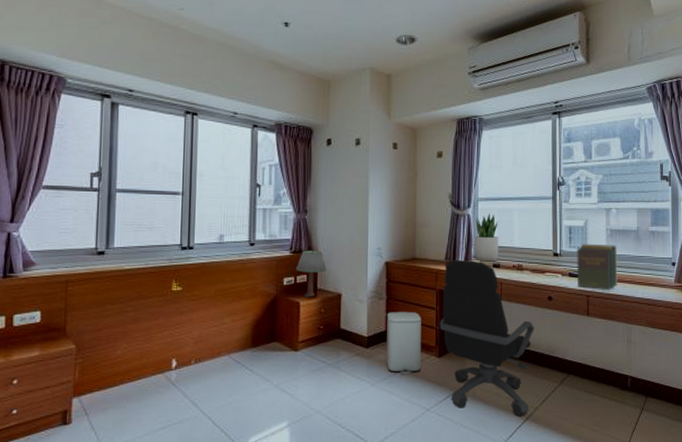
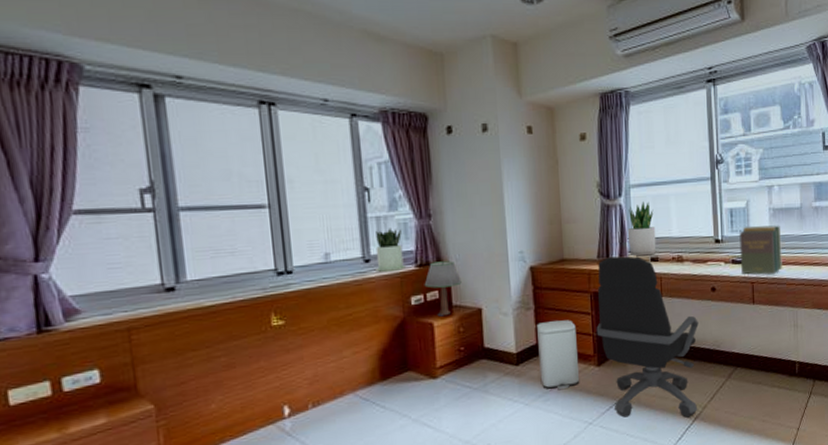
planter: none [258,218,282,256] -> present [375,228,406,273]

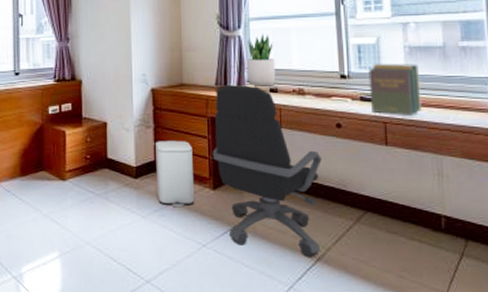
planter: present [375,228,406,273] -> none [23,48,46,85]
table lamp: present [424,260,462,317] -> none [60,77,91,126]

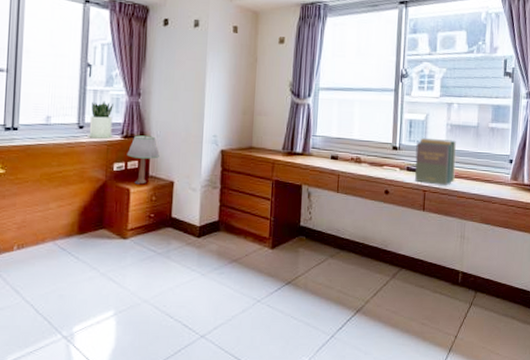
planter: none [23,48,46,85] -> present [87,101,113,140]
table lamp: none [60,77,91,126] -> present [126,134,160,185]
pedal bin: present [156,140,195,207] -> none [218,201,256,265]
office chair: present [212,85,322,257] -> none [274,150,370,309]
planter: present [247,34,276,86] -> none [312,104,339,154]

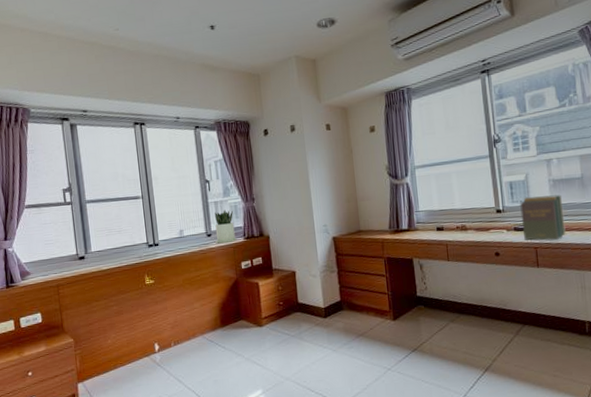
table lamp: present [126,134,160,185] -> none [251,233,279,278]

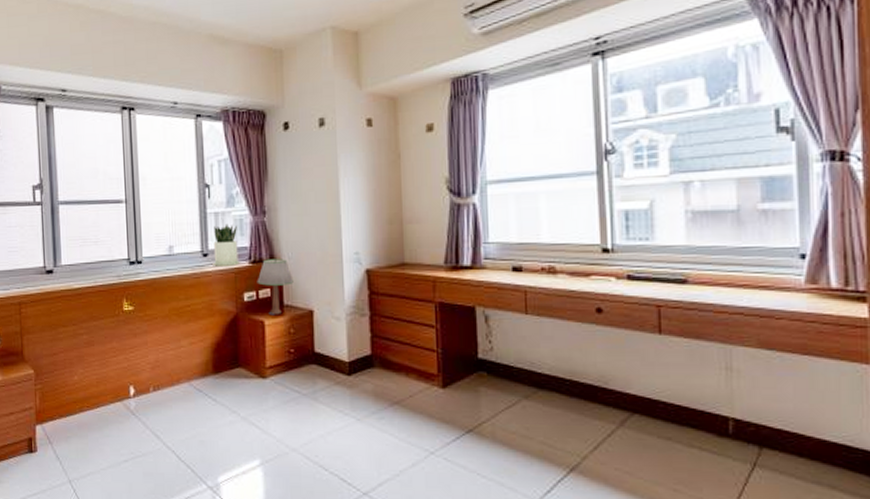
table lamp: none [251,233,279,278] -> present [257,257,294,315]
books: present [519,194,566,241] -> none [637,232,707,298]

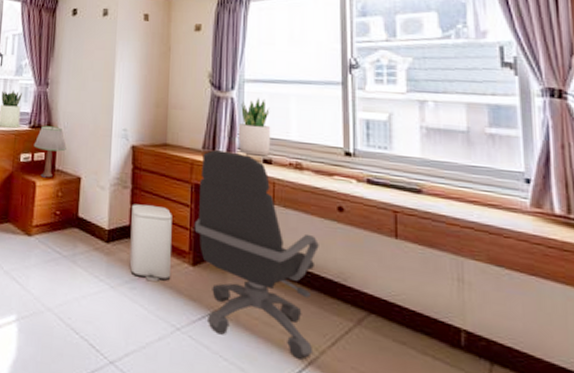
pedal bin: none [372,330,421,408] -> present [129,204,172,281]
office chair: none [441,263,577,467] -> present [194,150,319,360]
planter: none [484,200,520,264] -> present [239,98,271,157]

